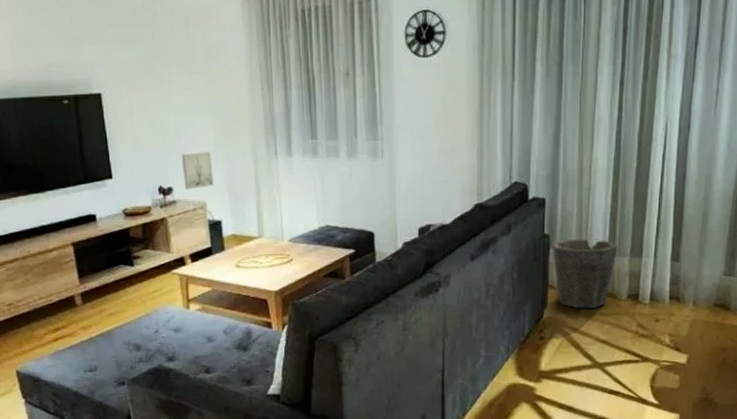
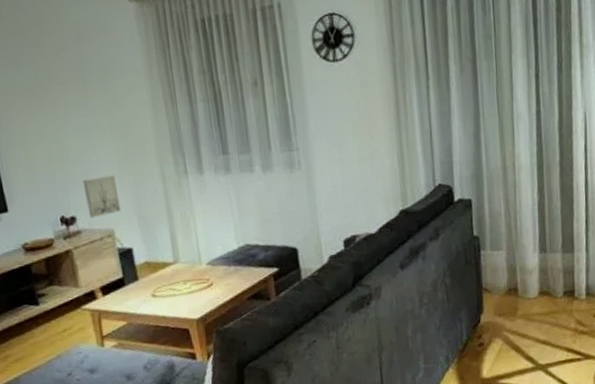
waste bin: present [551,238,617,309] -> none [482,237,549,311]

